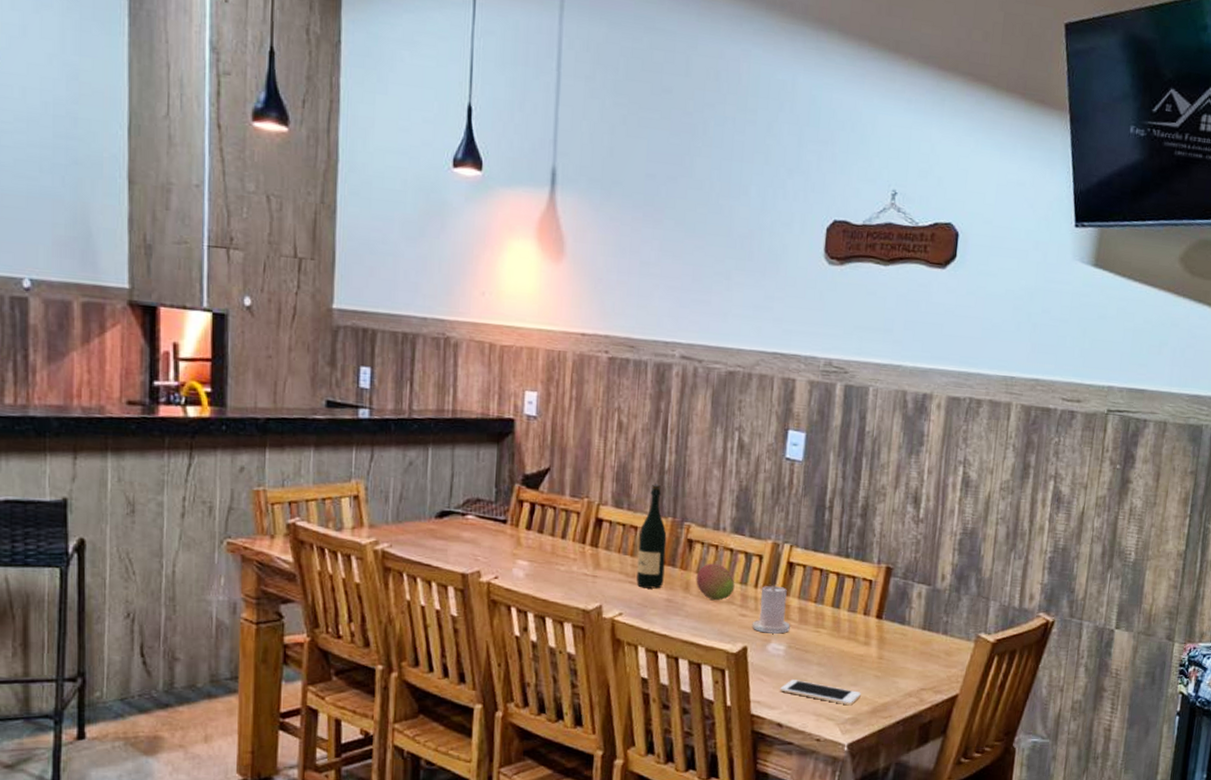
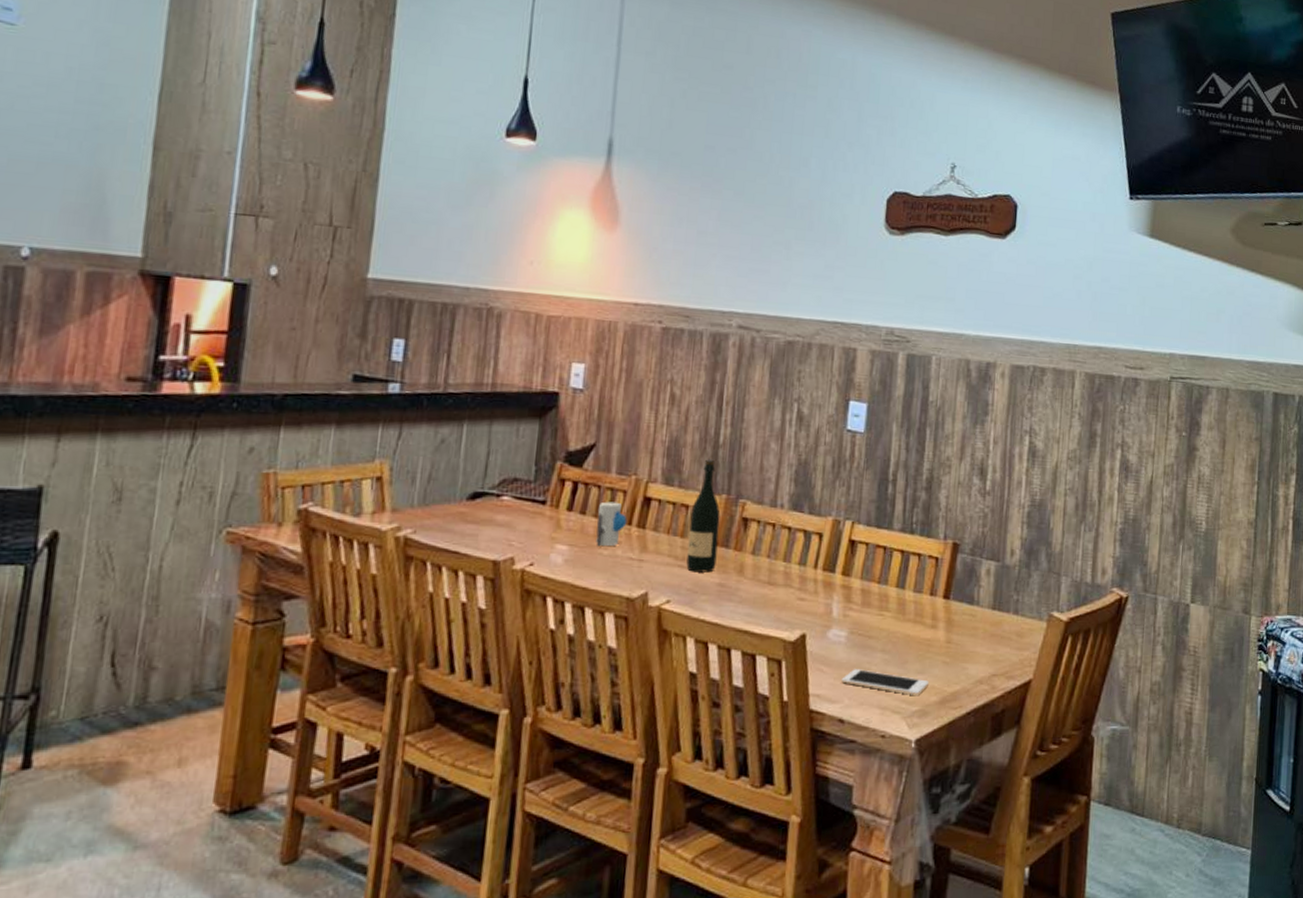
toy: none [553,522,581,563] -> present [596,501,627,547]
fruit: present [696,563,735,601] -> none [751,543,793,584]
candle: present [752,584,790,634] -> none [811,564,852,619]

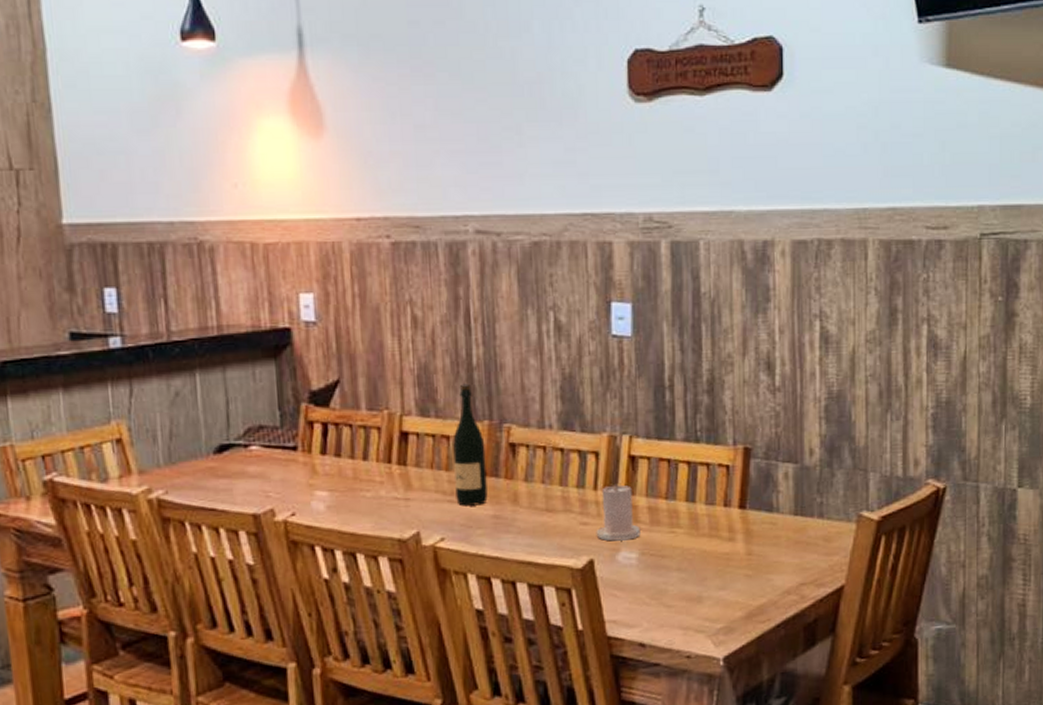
toy: present [596,501,627,547] -> none [352,440,386,489]
candle: none [811,564,852,619] -> present [596,483,641,541]
cell phone: present [841,669,929,695] -> none [637,590,732,613]

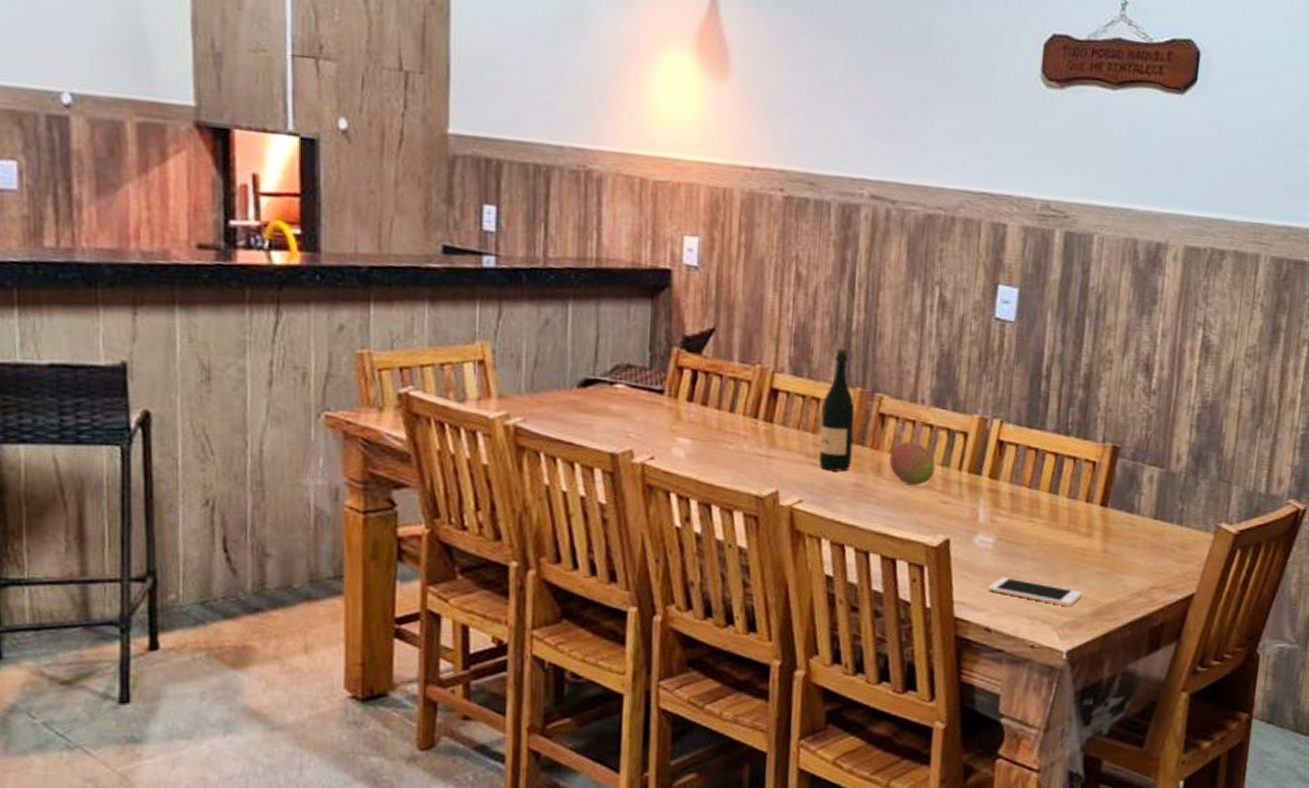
fruit: none [524,467,571,511] -> present [889,441,936,486]
candle: present [596,483,641,541] -> none [955,466,1000,524]
cell phone: none [637,590,732,613] -> present [988,577,1082,606]

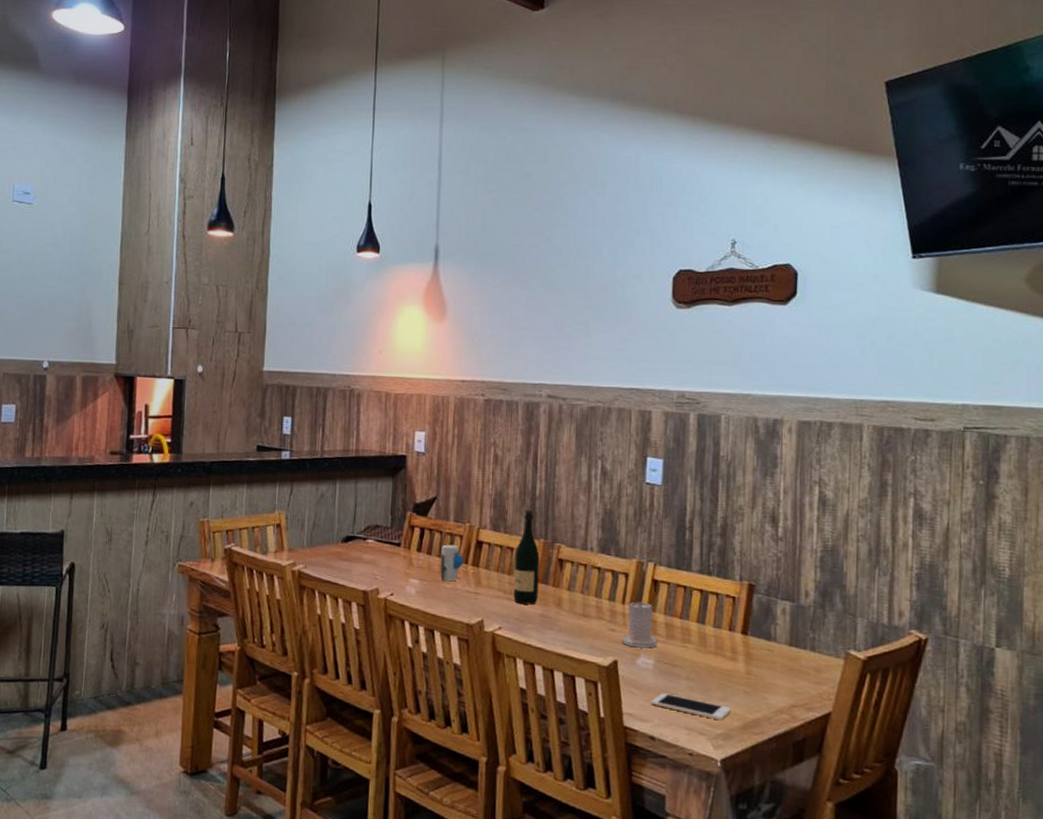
toy: none [719,392,753,441] -> present [440,544,464,581]
fruit: present [889,441,936,486] -> none [567,581,604,616]
candle: none [955,466,1000,524] -> present [621,600,658,648]

